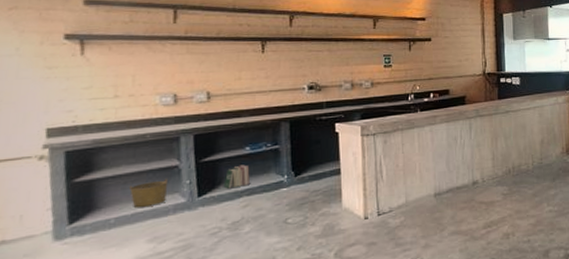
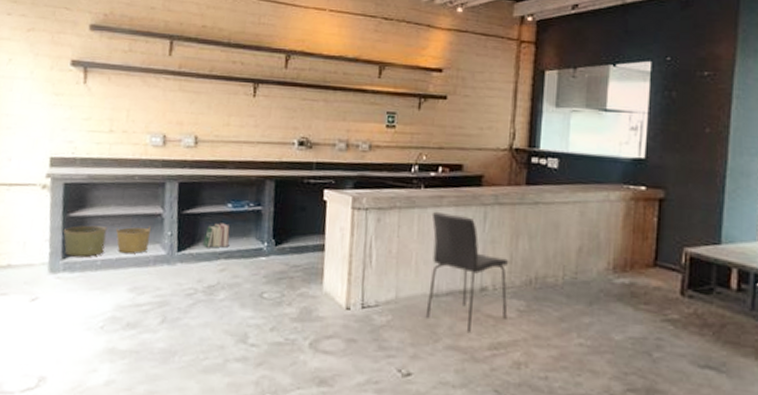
basket: none [67,186,119,221] -> present [63,225,107,257]
chair: none [428,128,495,219] -> present [425,211,509,334]

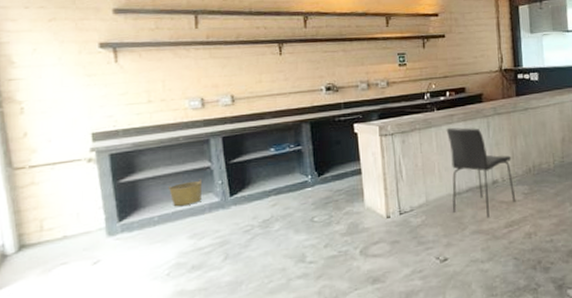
basket: present [63,225,107,257] -> none [115,186,159,218]
books: present [202,223,231,248] -> none [252,165,276,189]

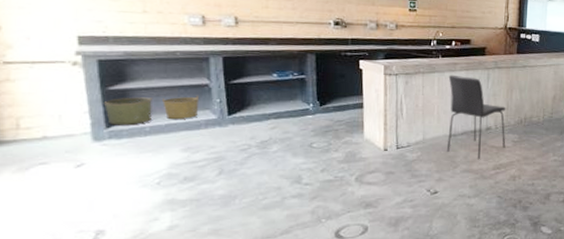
basket: none [115,186,159,218] -> present [103,97,152,126]

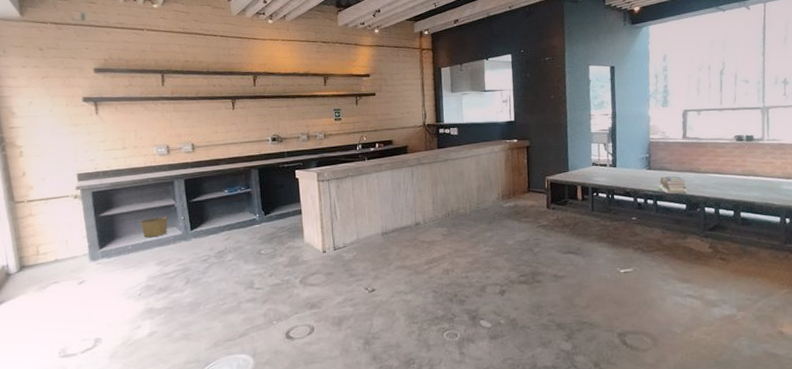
basket: present [103,97,152,126] -> none [97,220,132,246]
chair: present [446,74,506,160] -> none [375,175,436,256]

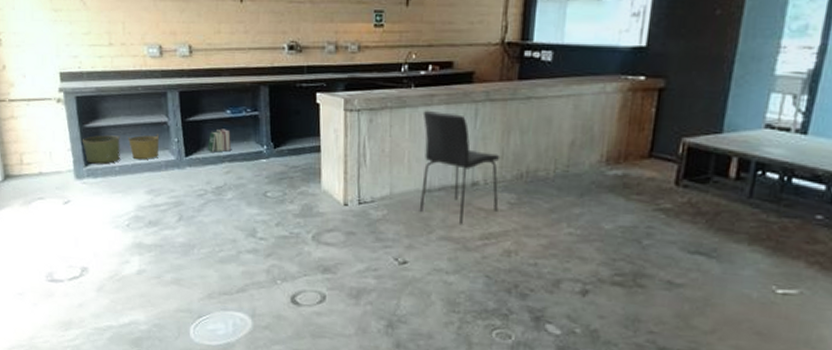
basket: none [97,220,132,246] -> present [82,135,120,164]
books: none [209,205,229,224] -> present [207,129,231,153]
chair: none [375,175,436,256] -> present [419,110,500,225]

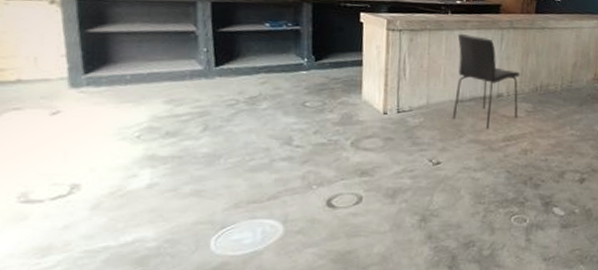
basket: present [82,135,120,164] -> none [82,41,134,72]
basket: present [127,134,160,160] -> none [144,43,185,69]
books: present [207,129,231,153] -> none [241,40,269,63]

